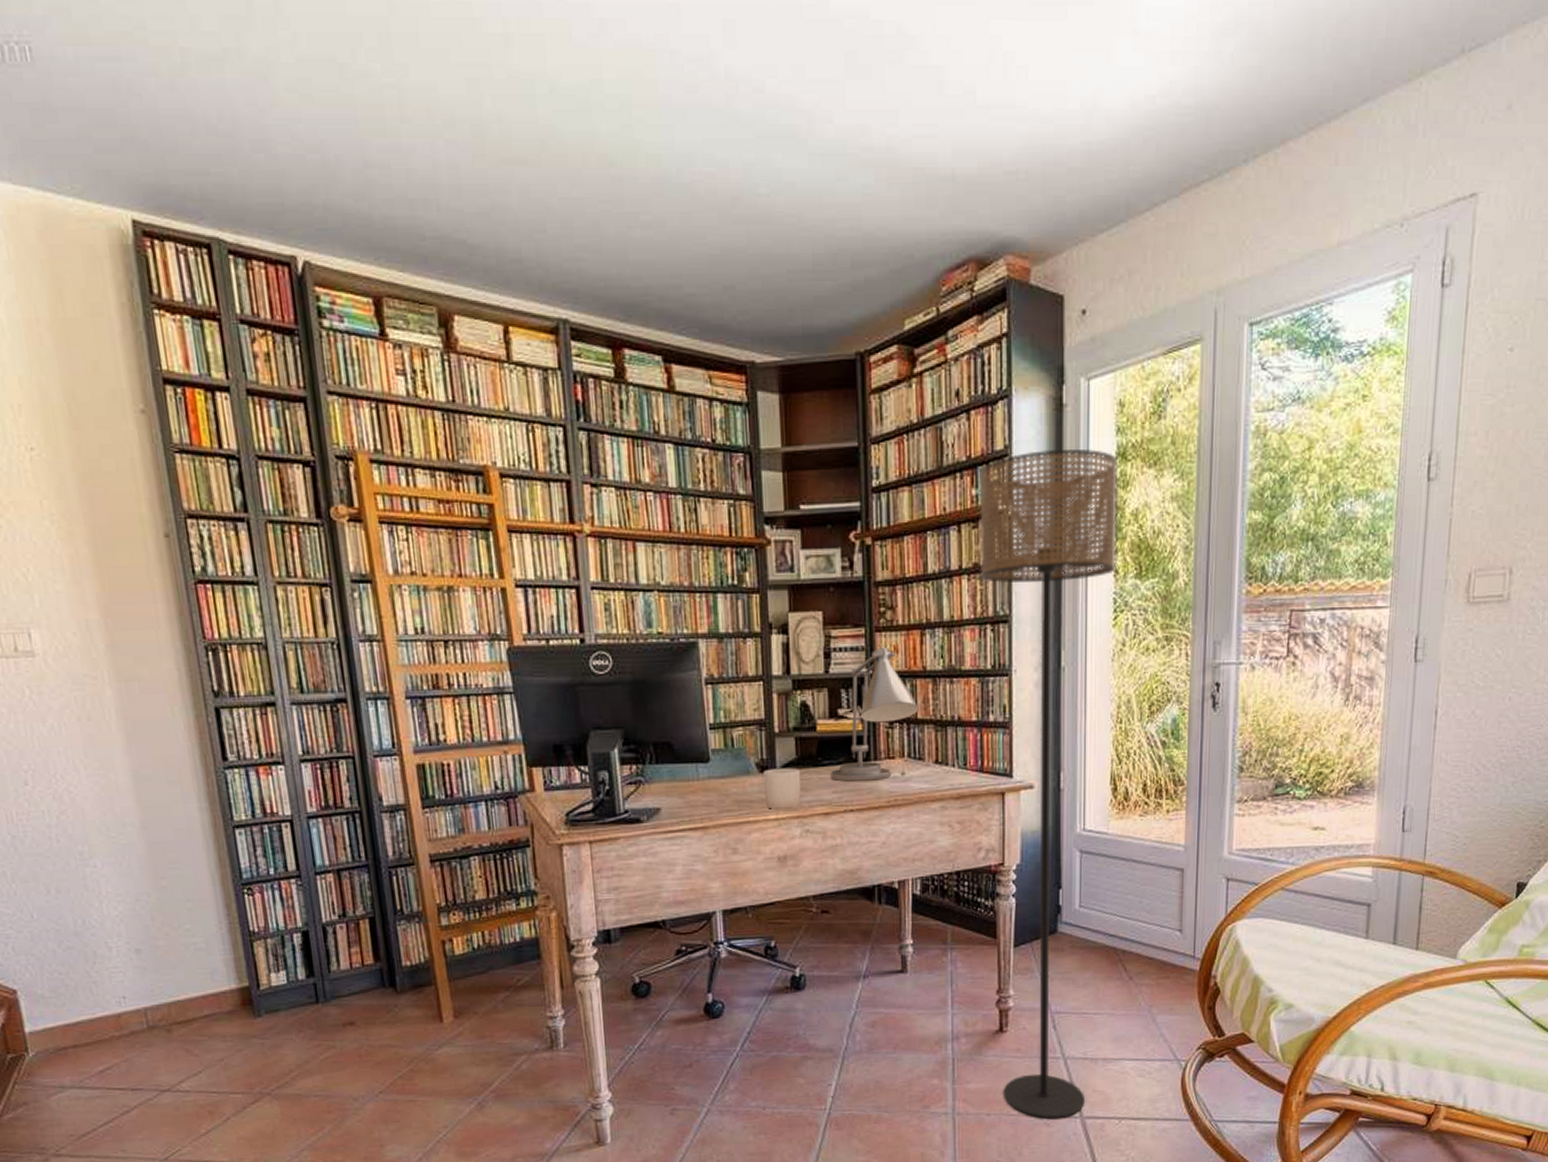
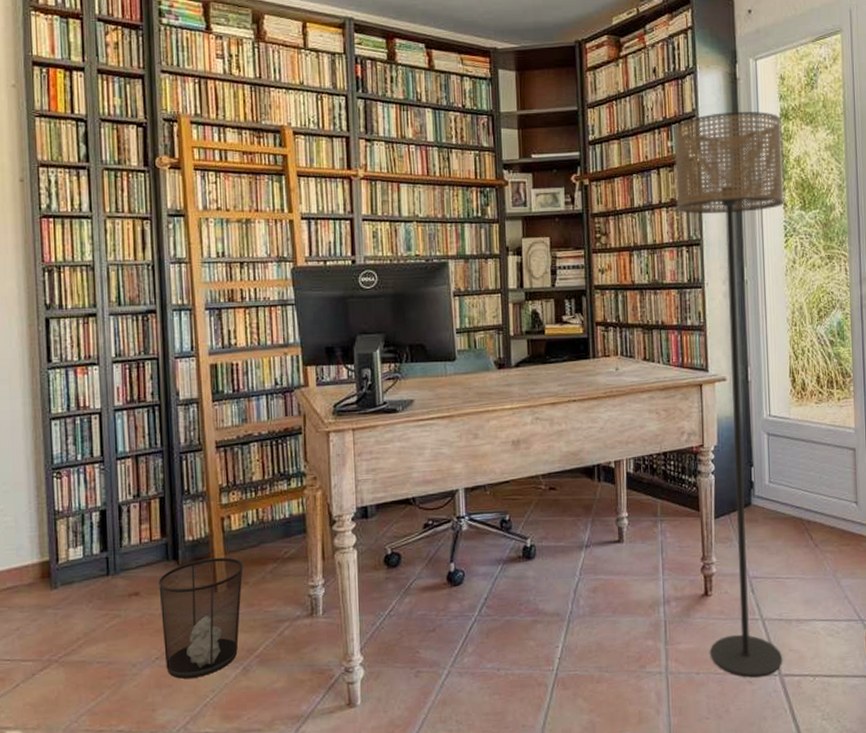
waste bin: none [375,985,471,1114] -> present [158,557,243,679]
mug: present [763,767,802,811] -> none [500,365,532,401]
desk lamp: present [831,648,919,783] -> none [557,266,629,377]

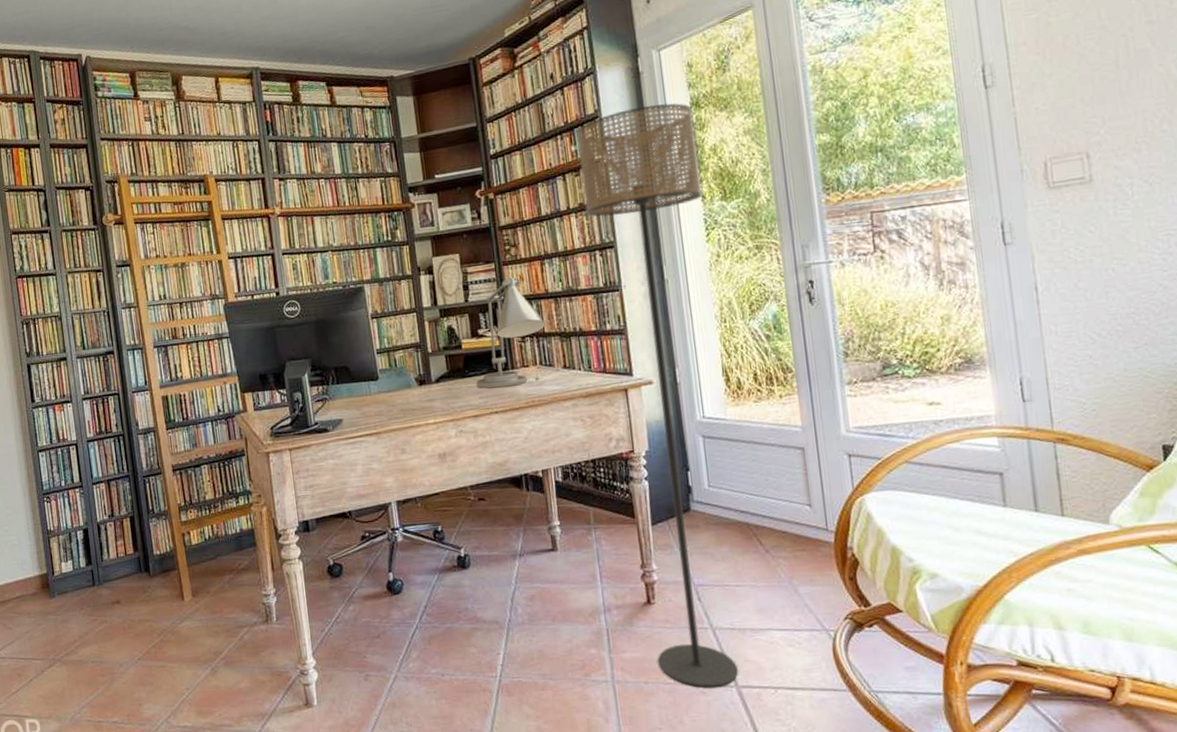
waste bin: present [158,557,243,679] -> none [135,569,206,678]
desk lamp: none [557,266,629,377] -> present [476,277,545,389]

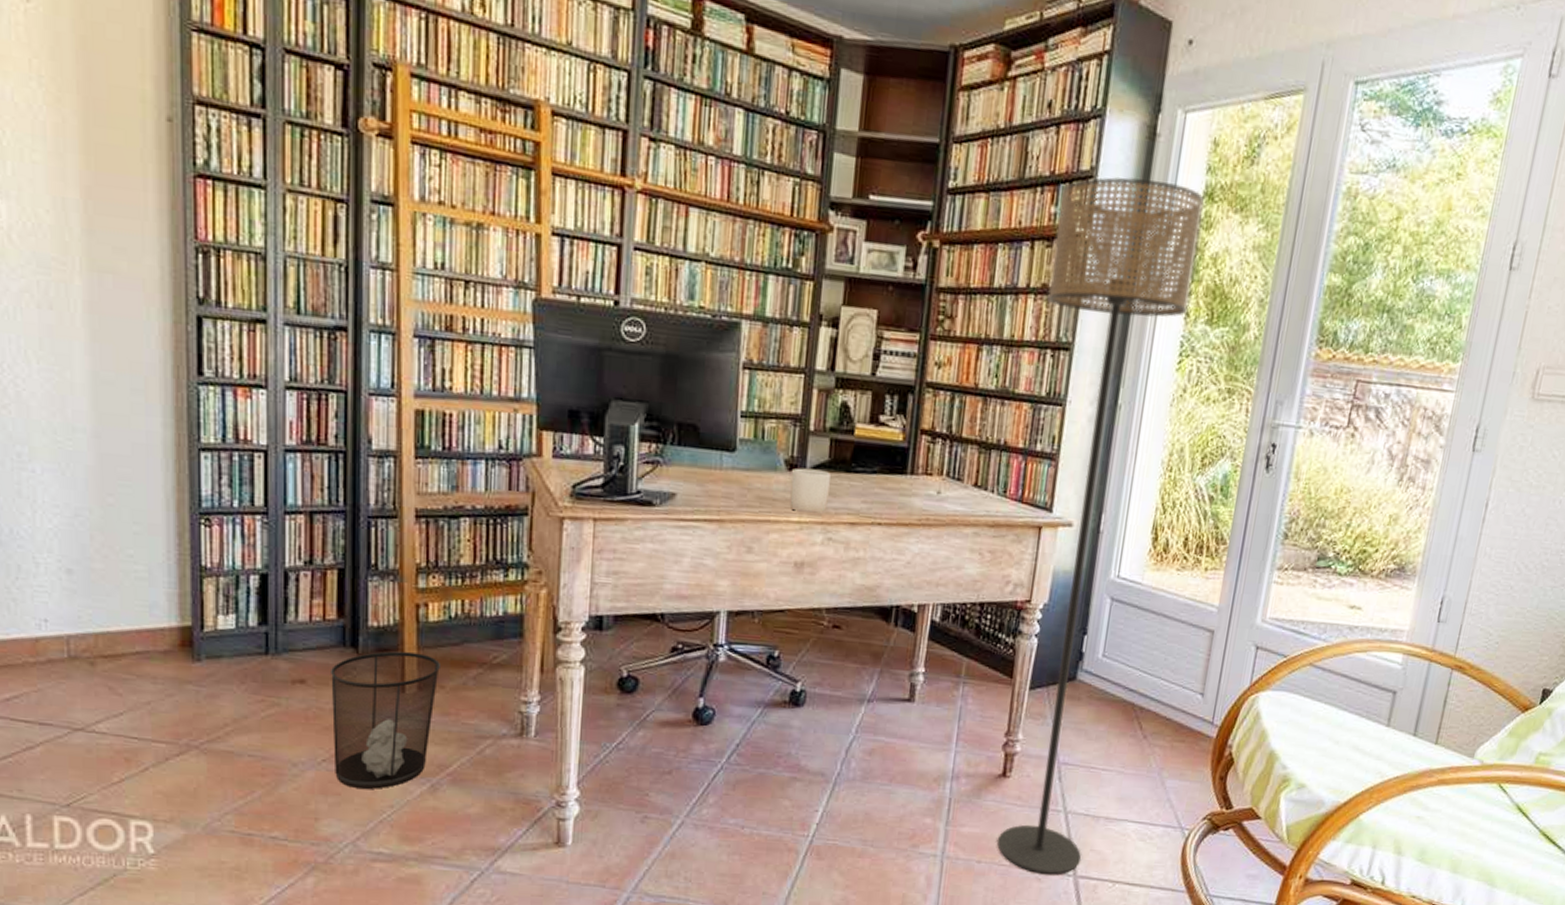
waste bin: none [135,569,206,678] -> present [331,651,440,789]
mug: none [421,380,454,416] -> present [789,468,832,514]
desk lamp: present [476,277,545,389] -> none [862,357,965,497]

